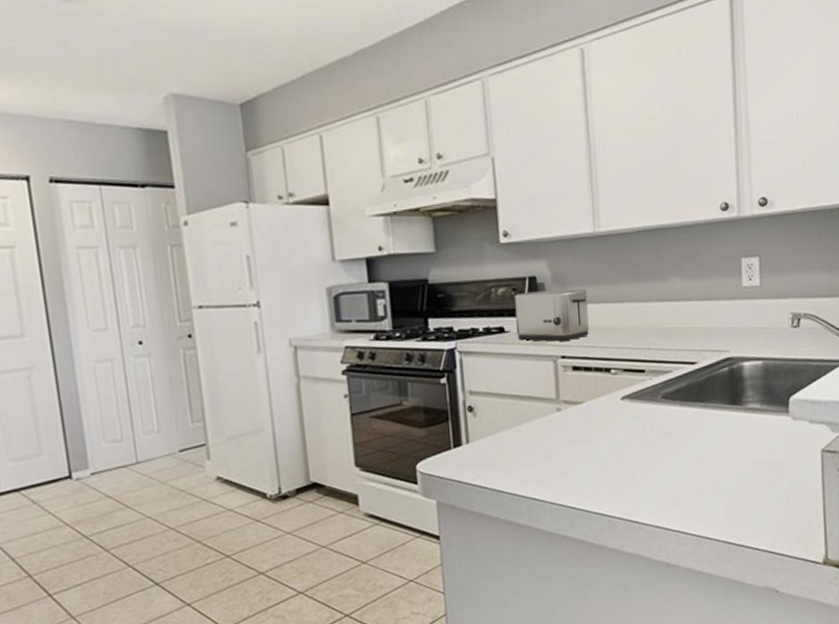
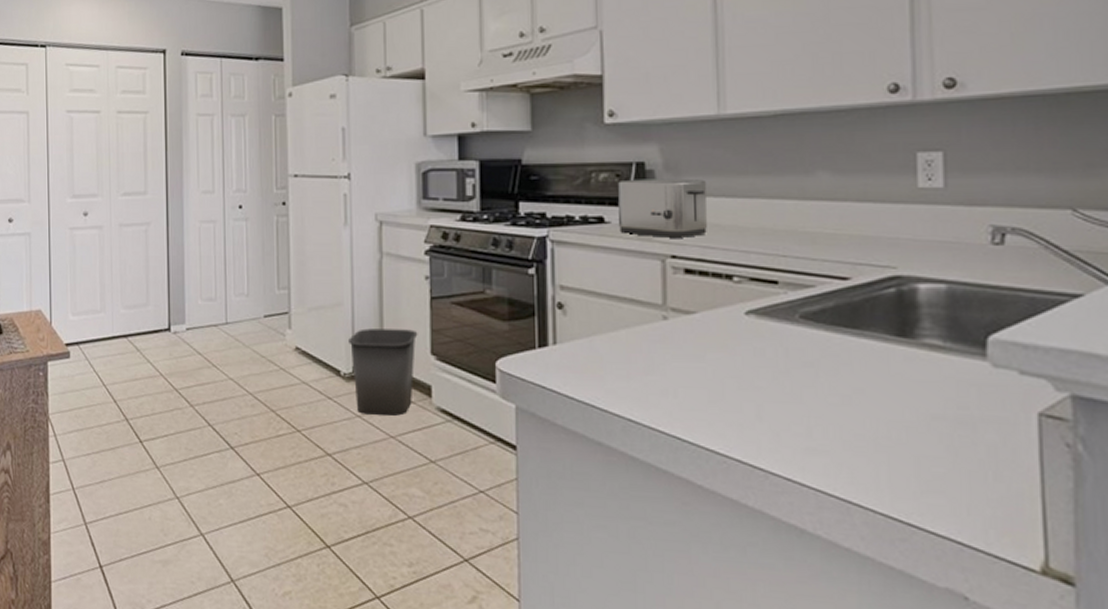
waste bin: none [272,446,341,531] -> present [349,328,418,416]

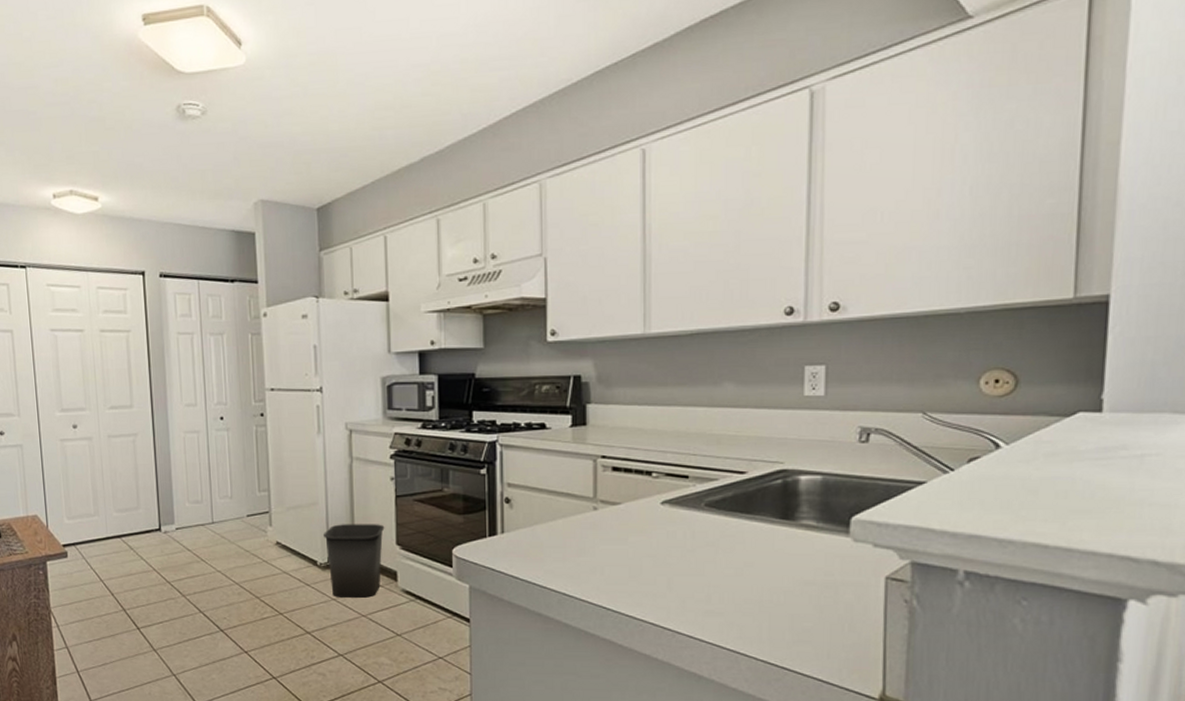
toaster: present [617,178,708,239] -> none [557,389,633,442]

